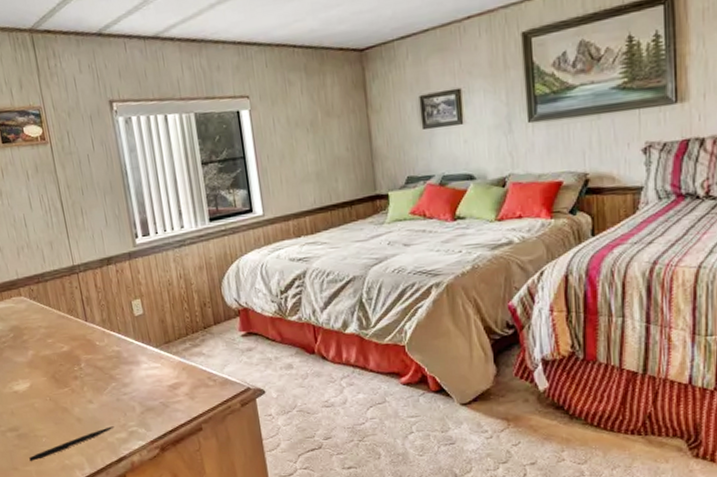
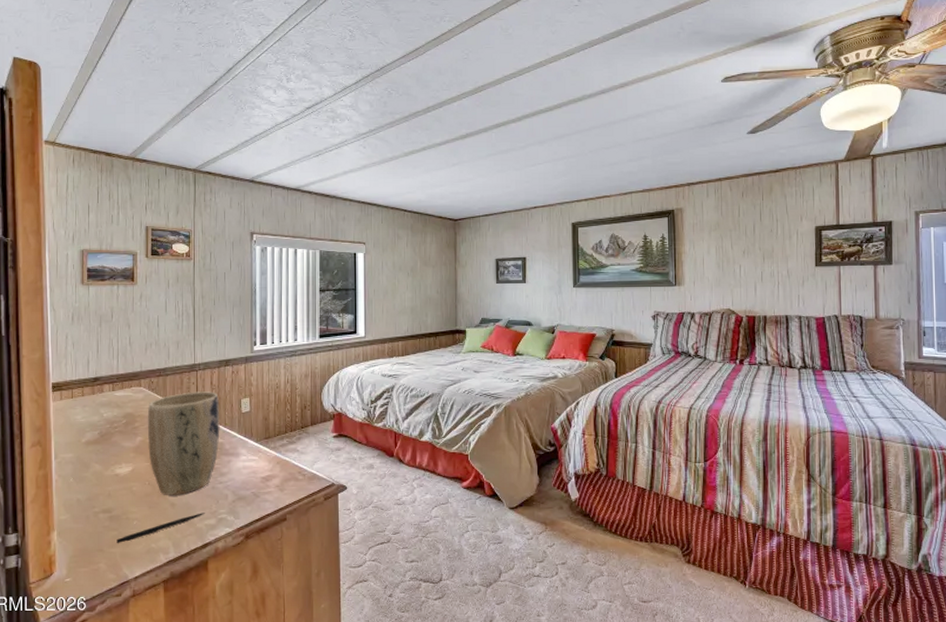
plant pot: none [33,295,117,410] -> present [147,391,220,495]

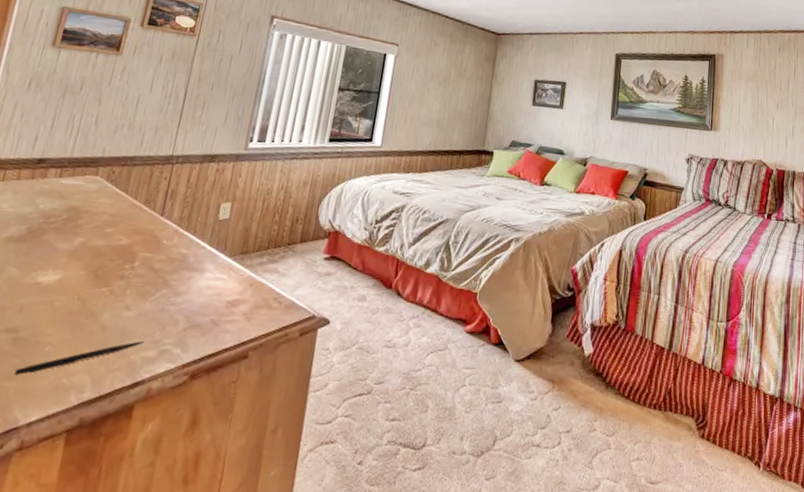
plant pot: present [147,391,220,495] -> none [86,188,194,316]

